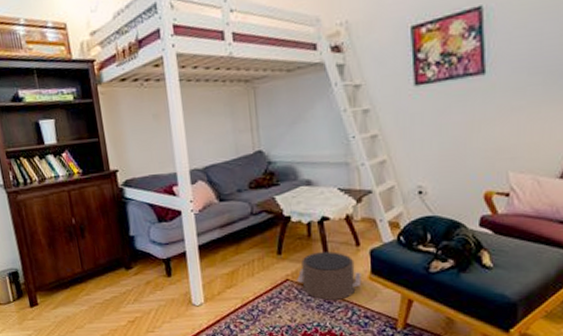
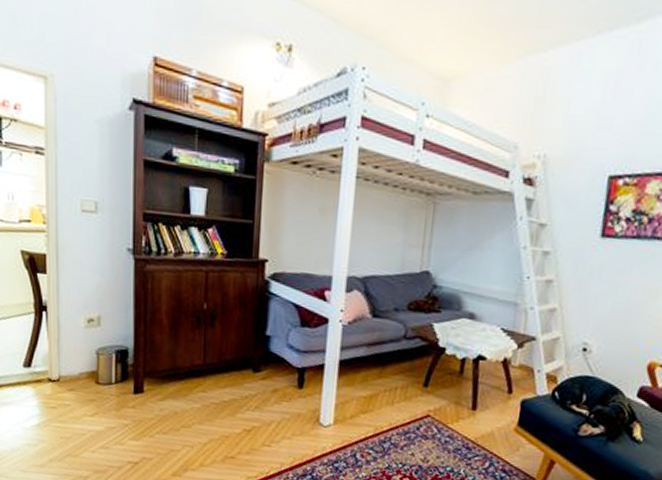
pouf: present [297,251,362,300] -> none [438,391,508,448]

